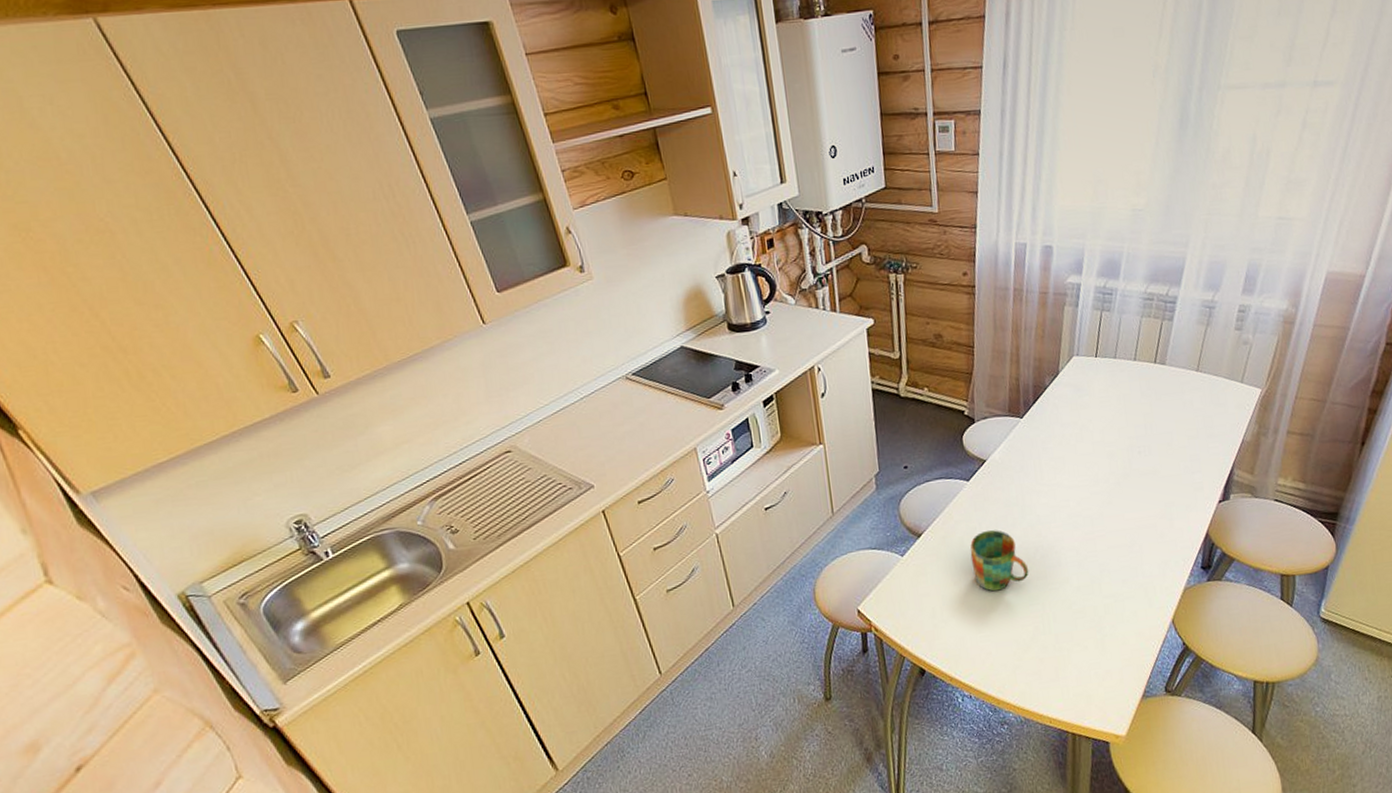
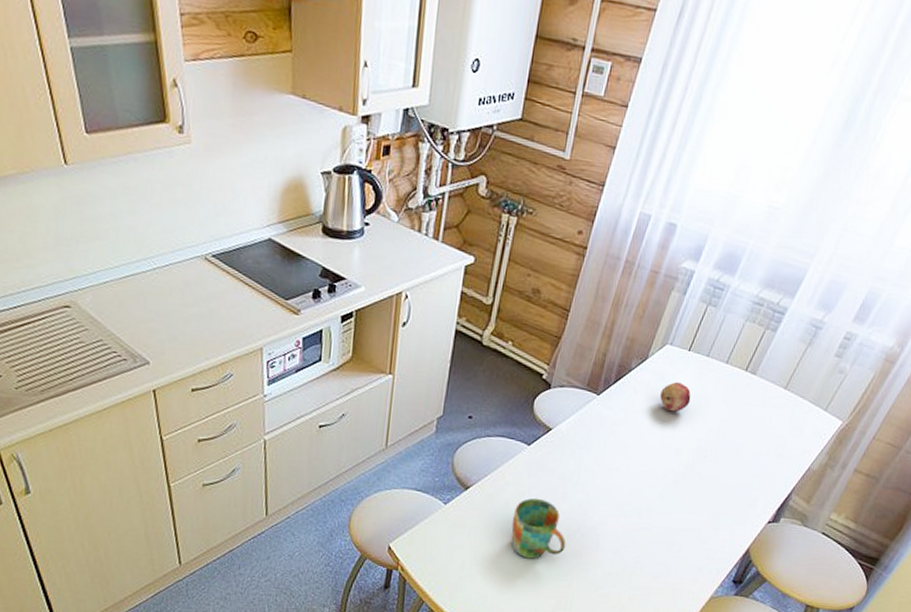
fruit: none [1080,388,1111,418] -> present [660,381,691,412]

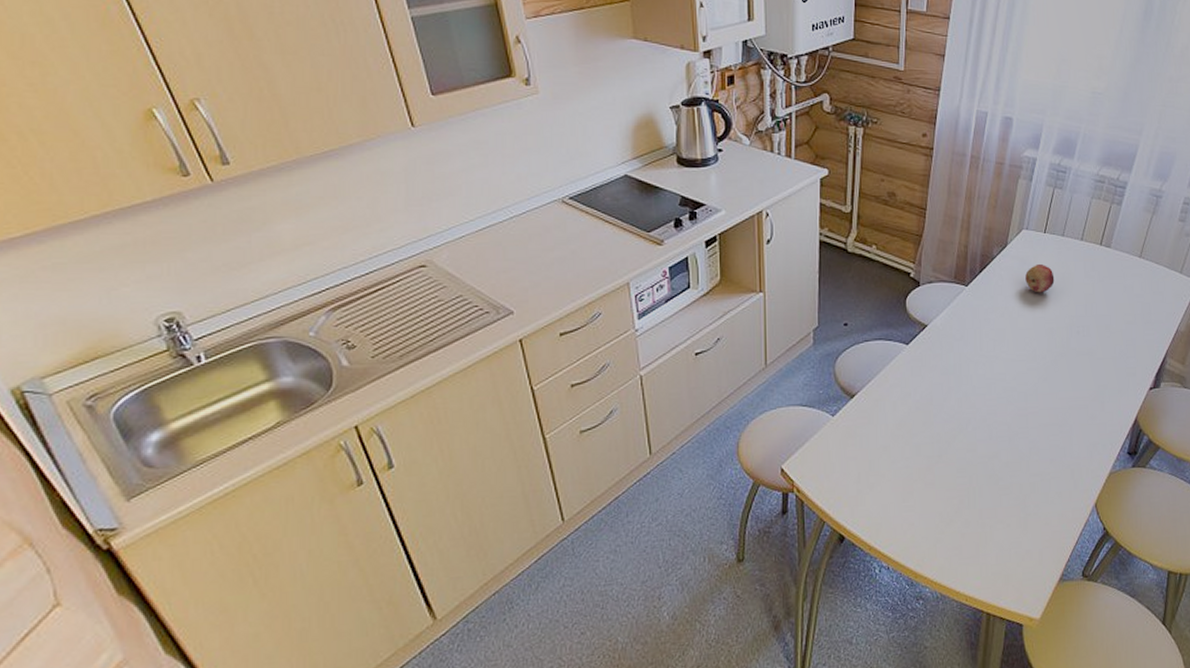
mug: present [510,498,566,559] -> none [902,396,960,461]

